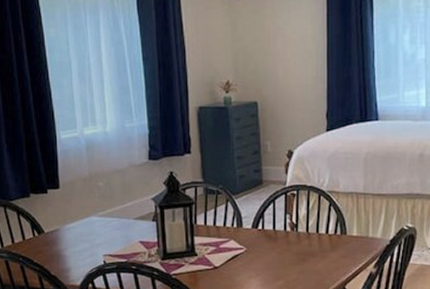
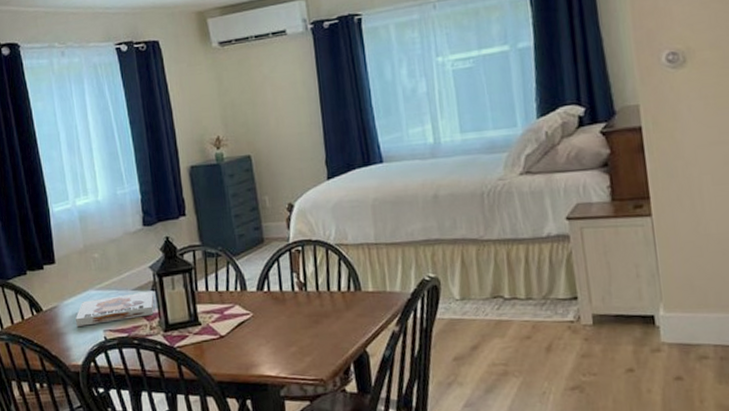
board game: none [77,221,154,250] -> present [75,291,154,326]

